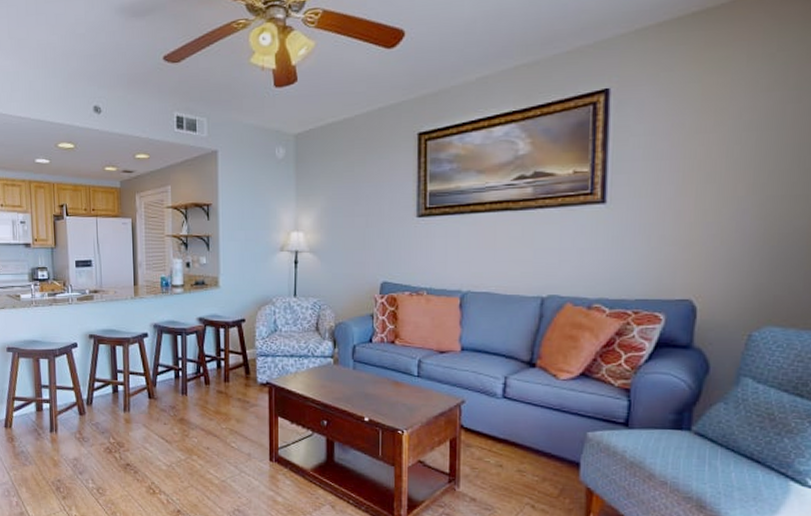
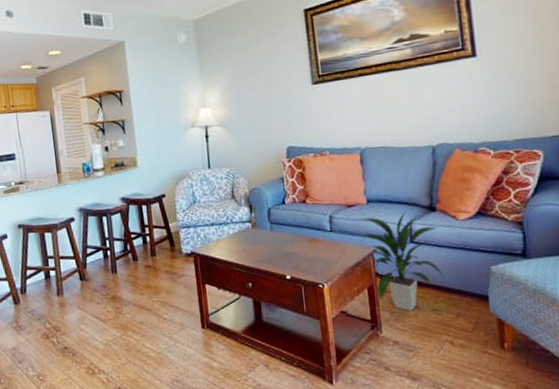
indoor plant: none [448,364,536,469] -> present [359,211,446,311]

